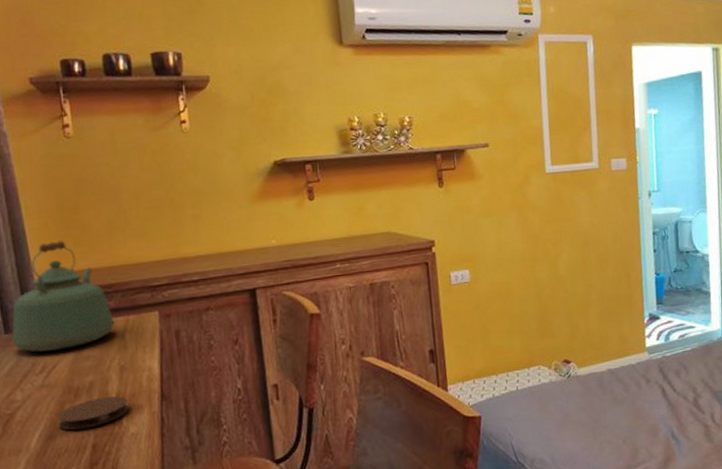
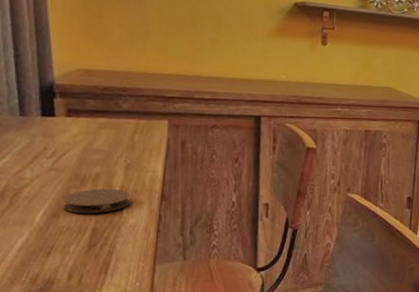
kettle: present [12,241,115,353] -> none [26,38,126,140]

